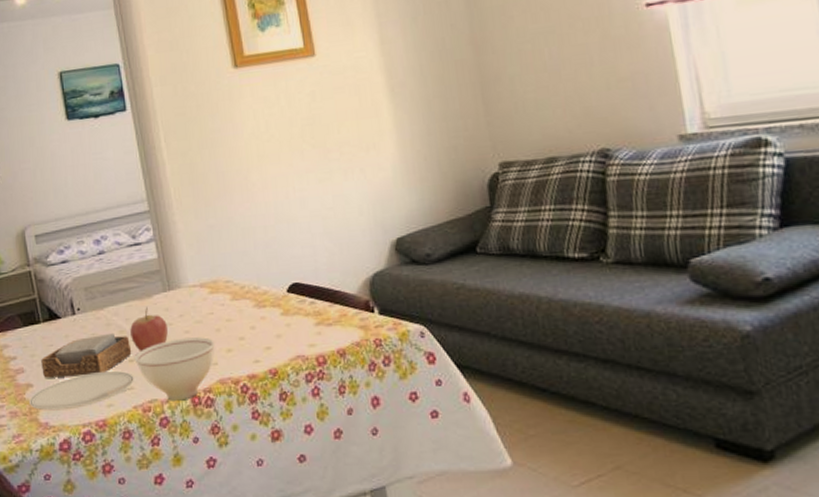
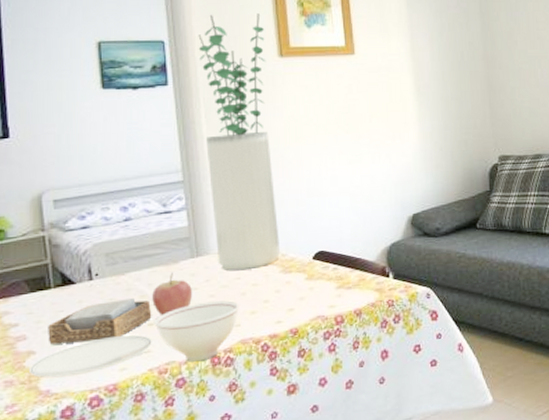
vase: none [151,22,253,306] -> present [198,13,281,271]

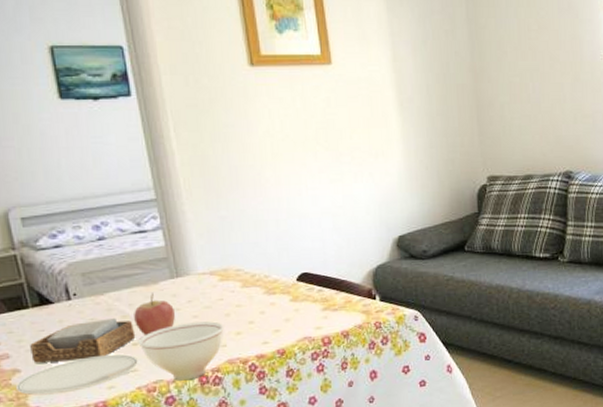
vase: present [198,13,281,271] -> none [159,16,264,292]

